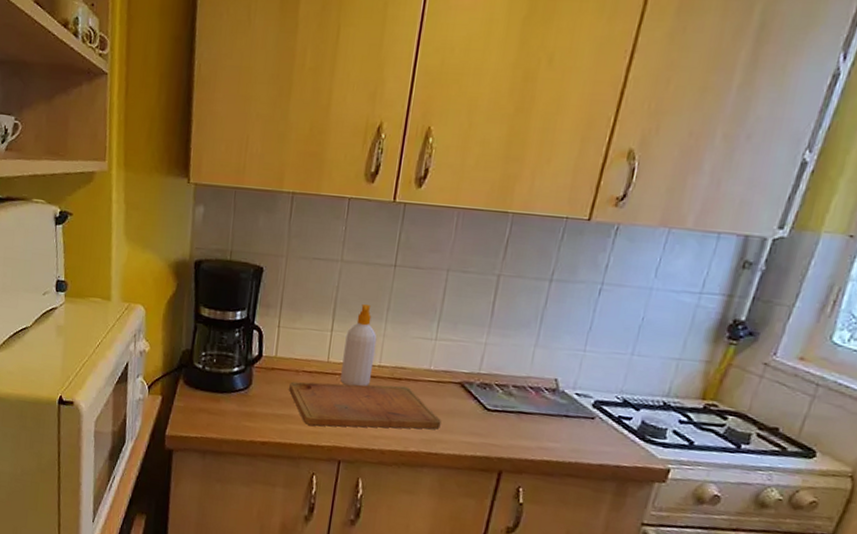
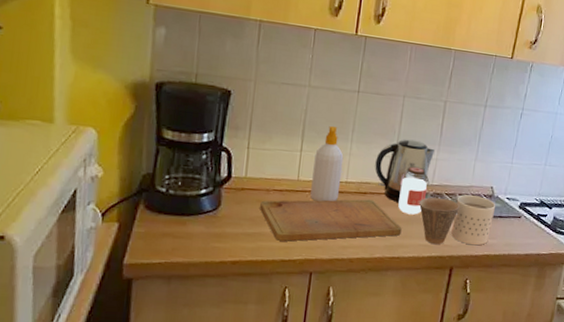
kettle: none [411,319,483,391] -> present [375,139,435,202]
jar: none [437,350,476,407] -> present [398,166,430,215]
cup: none [463,387,513,444] -> present [419,197,460,245]
mug: none [501,386,561,449] -> present [451,195,496,246]

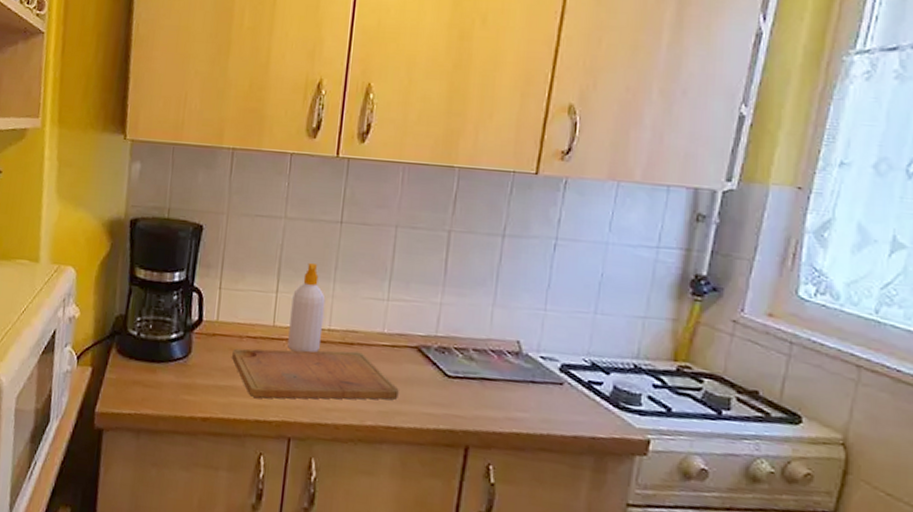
kettle: present [375,139,435,202] -> none [363,278,438,357]
jar: present [398,166,430,215] -> none [393,312,433,374]
cup: present [419,197,460,245] -> none [420,351,474,415]
mug: present [451,195,496,246] -> none [464,350,526,420]

